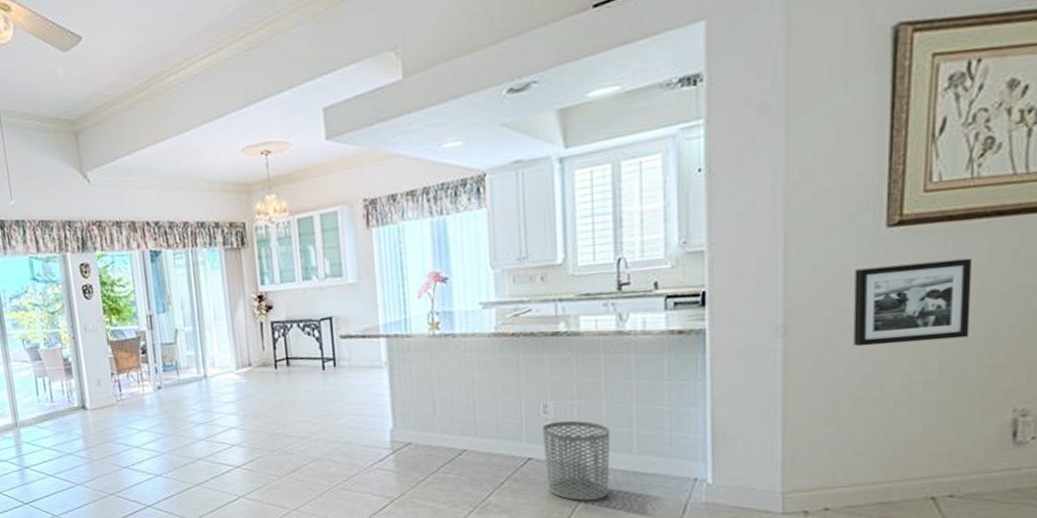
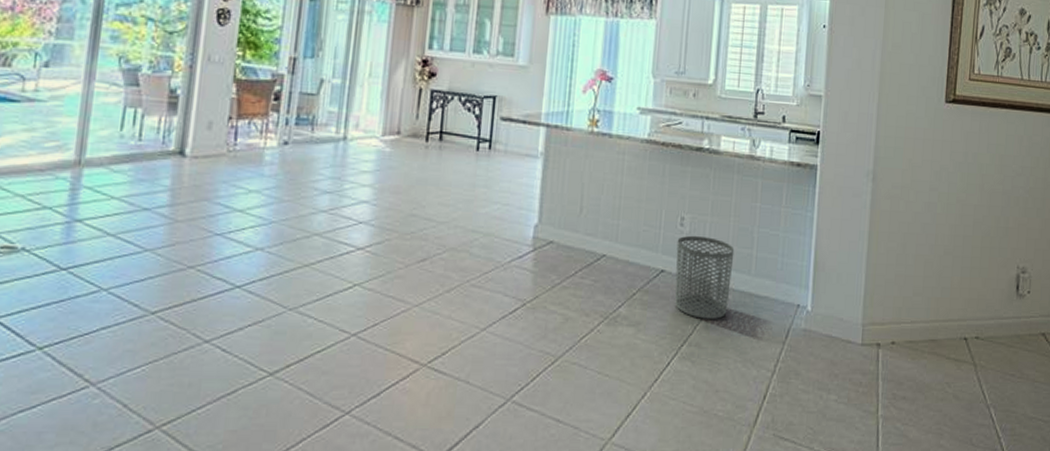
picture frame: present [853,258,973,347] -> none [919,133,996,203]

